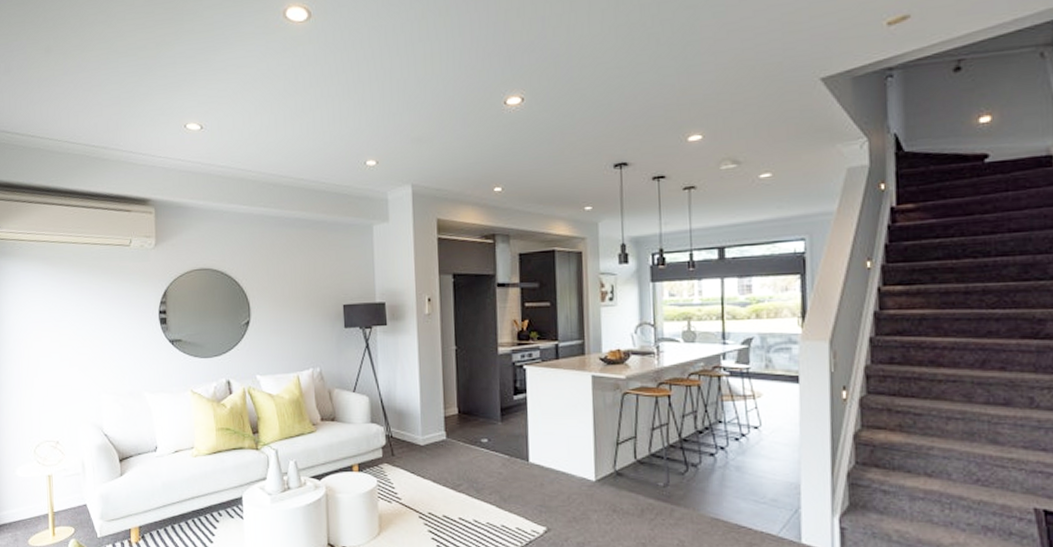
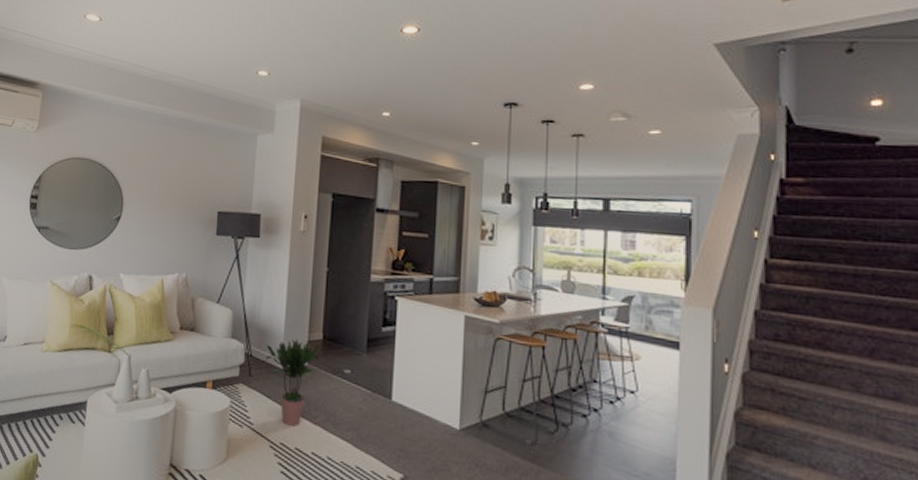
potted plant: none [405,416,457,496] -> present [264,339,320,426]

